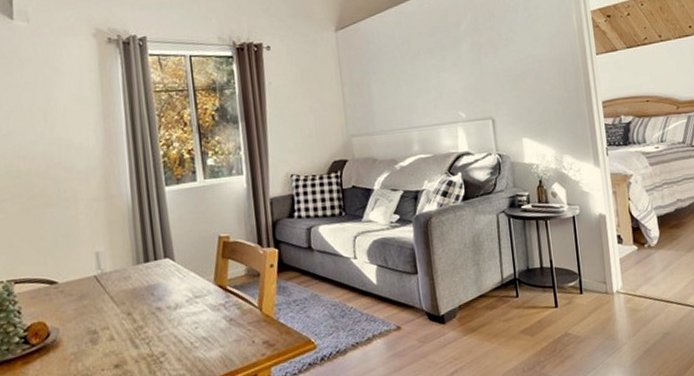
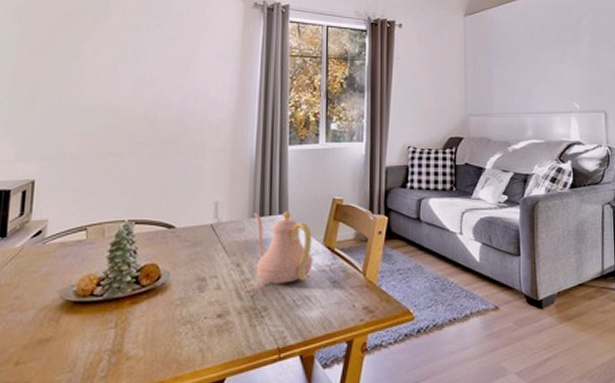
teapot: none [138,253,206,329] -> present [253,211,313,284]

